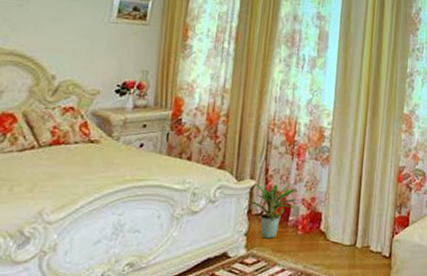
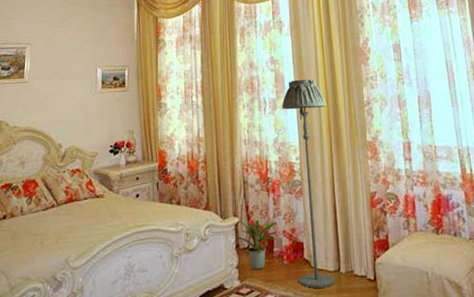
floor lamp: none [311,40,369,262] -> present [281,79,335,288]

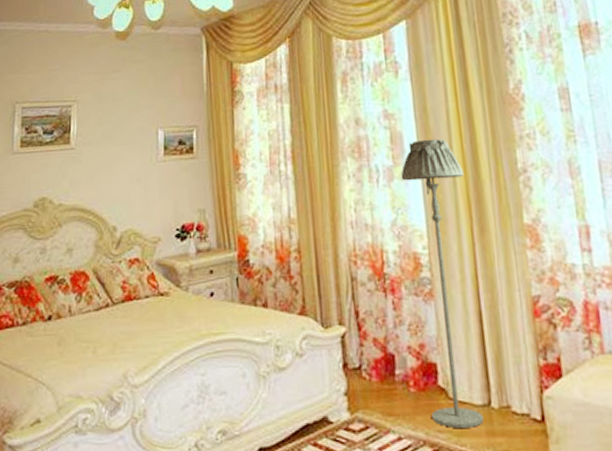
potted plant: present [233,220,279,270] -> none [339,330,403,399]

